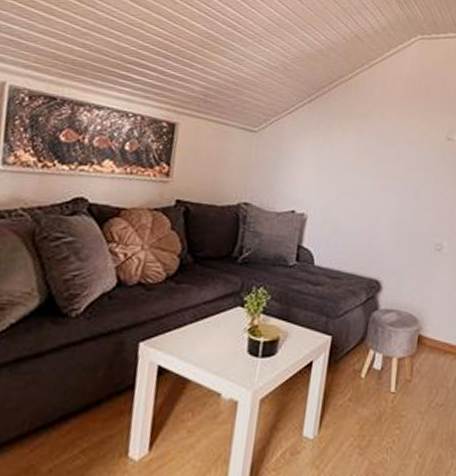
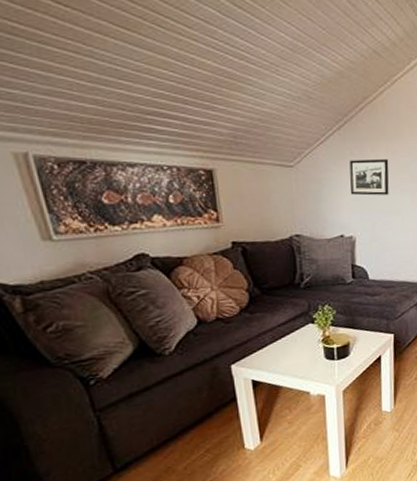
picture frame: none [309,134,355,175] -> present [349,159,389,196]

